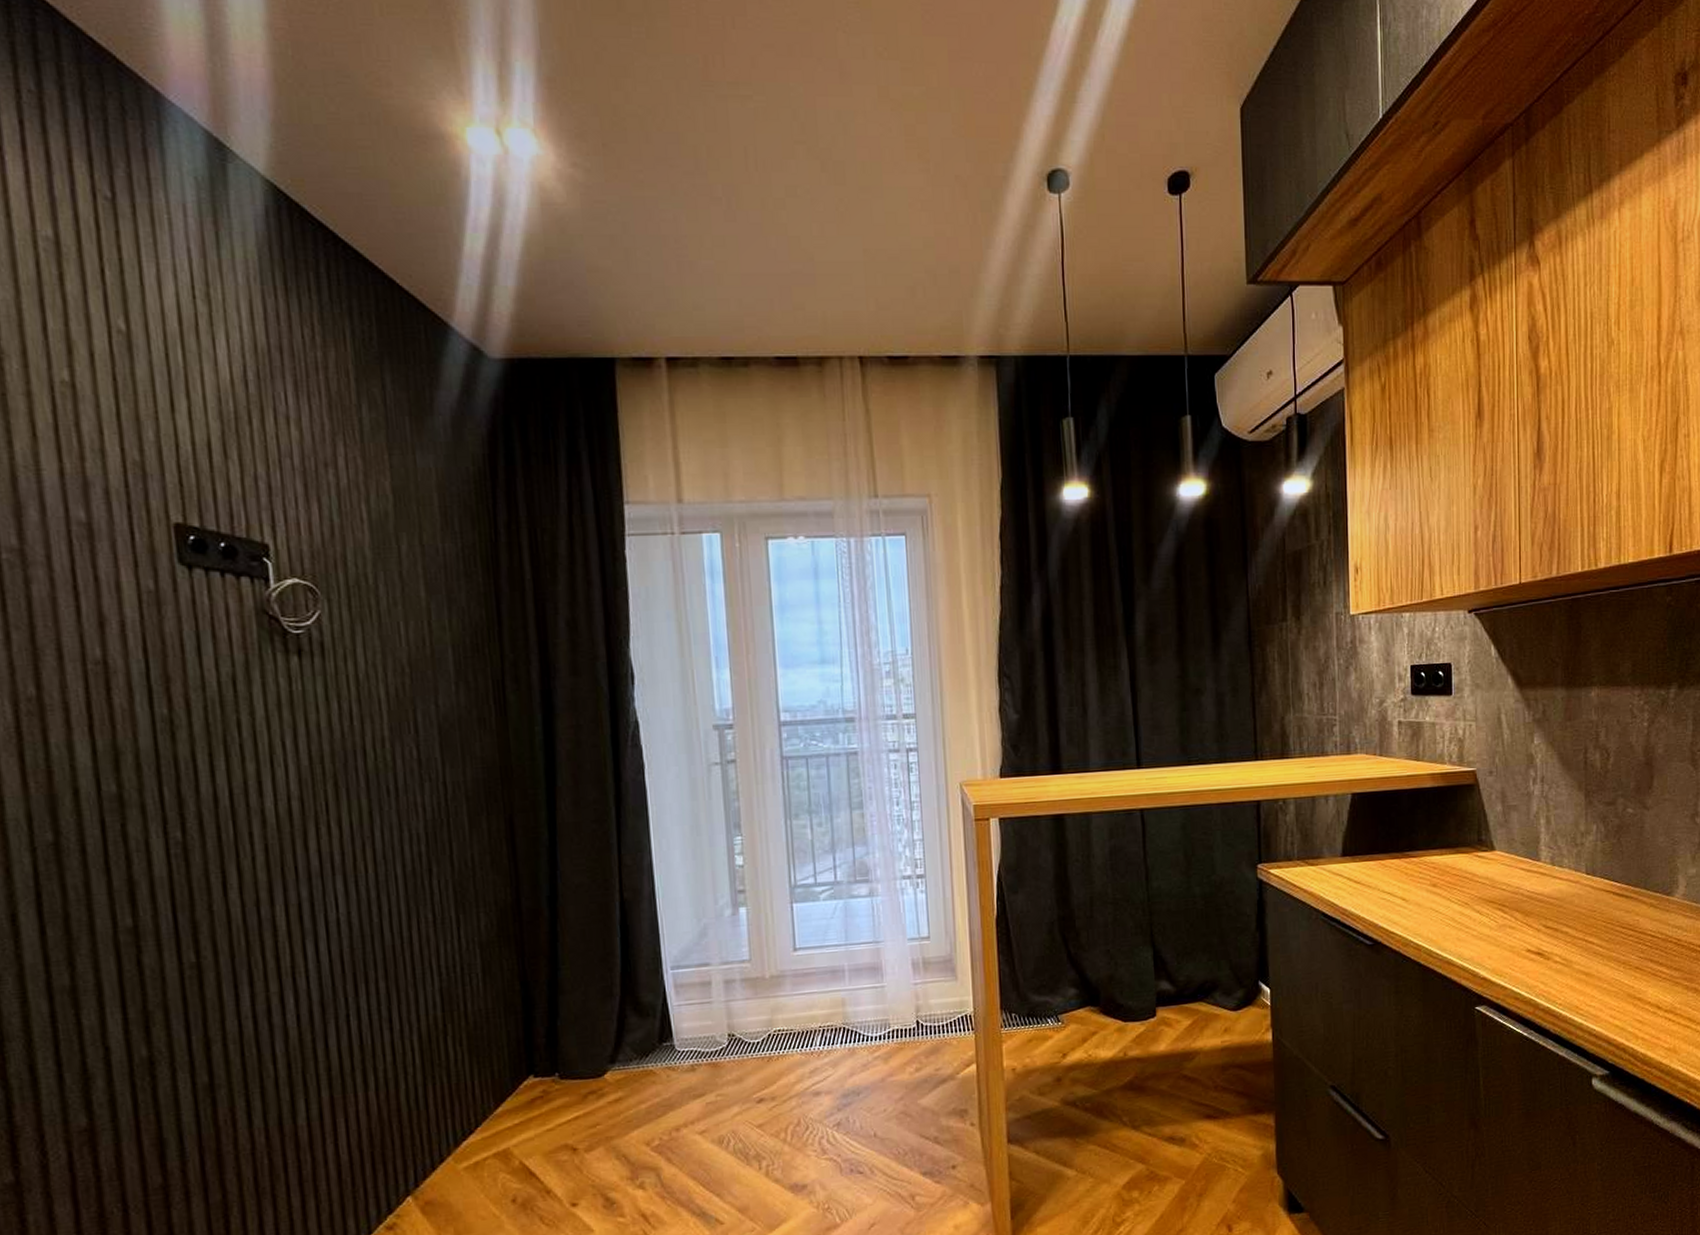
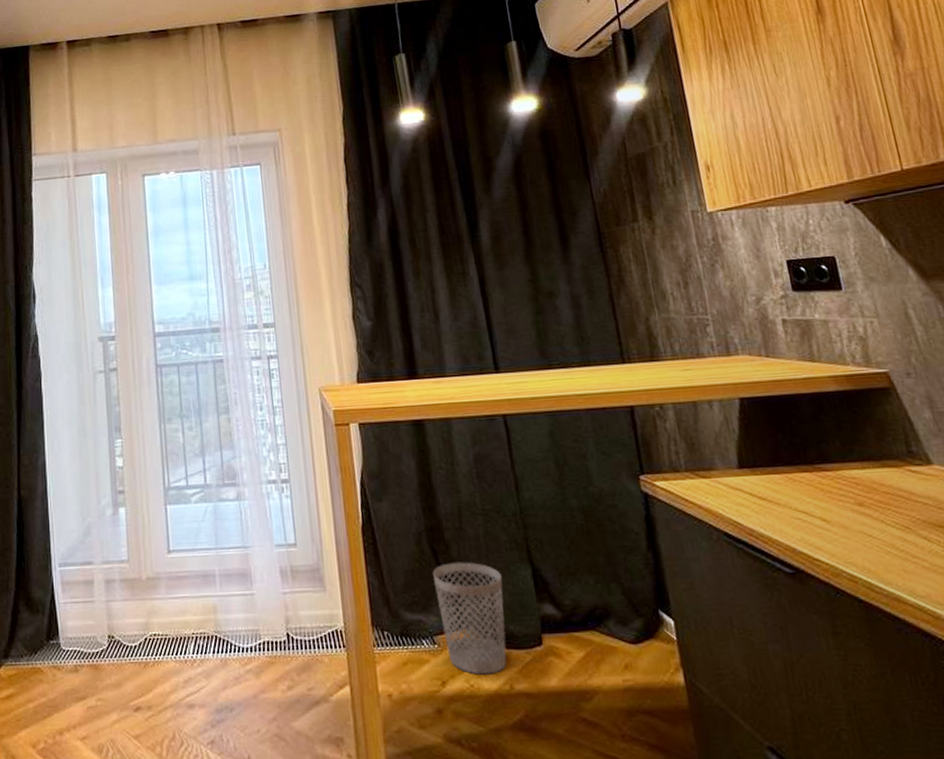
wastebasket: none [1061,947,1126,1046] -> present [432,562,507,675]

